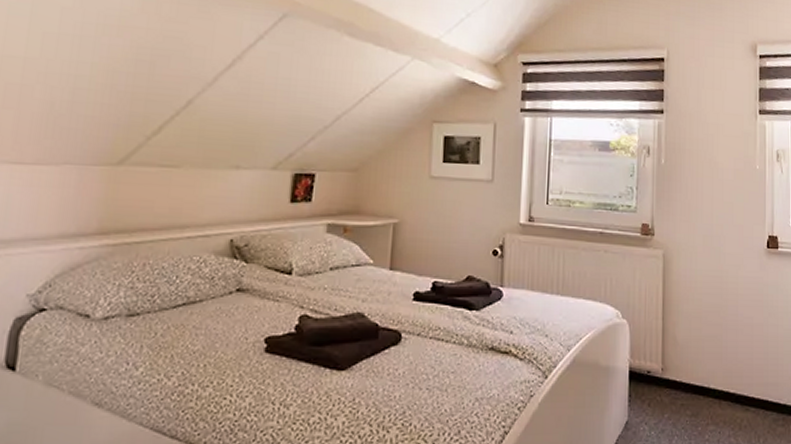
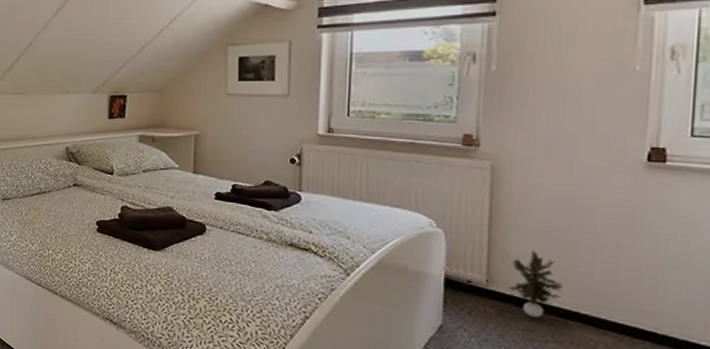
potted plant: none [677,335,717,402] -> present [507,251,563,318]

